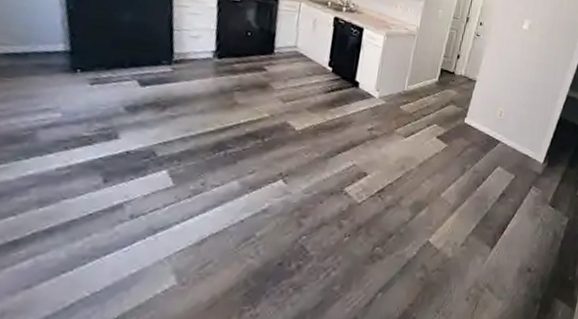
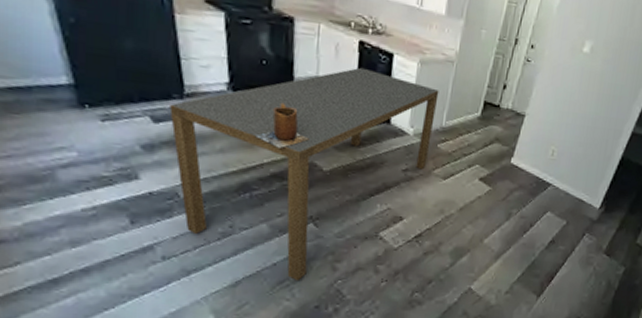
dining table: none [157,39,402,238] -> present [169,67,439,281]
ceramic jug: none [235,68,285,111] -> present [255,102,309,150]

